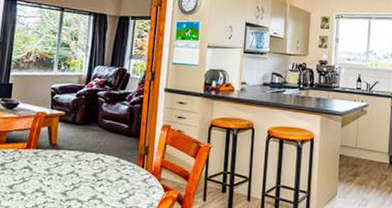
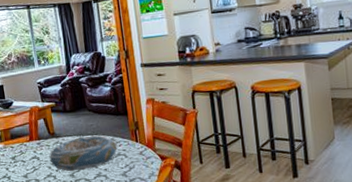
decorative bowl: none [43,152,121,190] -> present [49,135,117,172]

